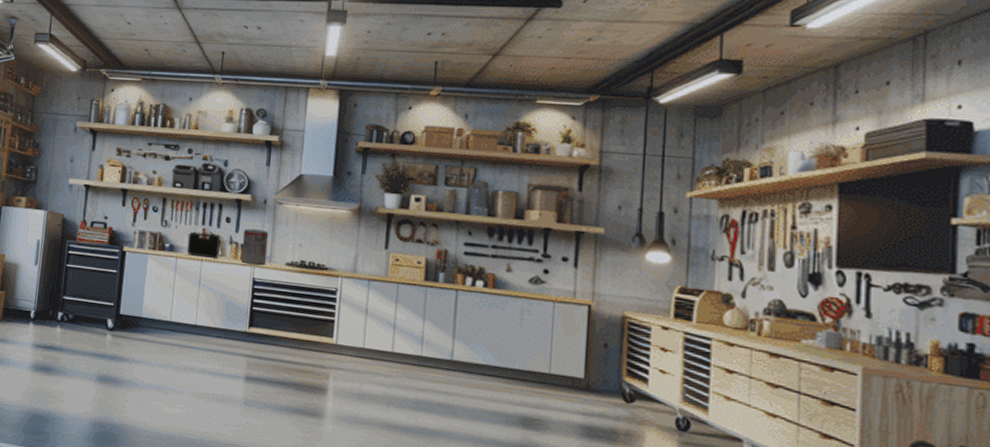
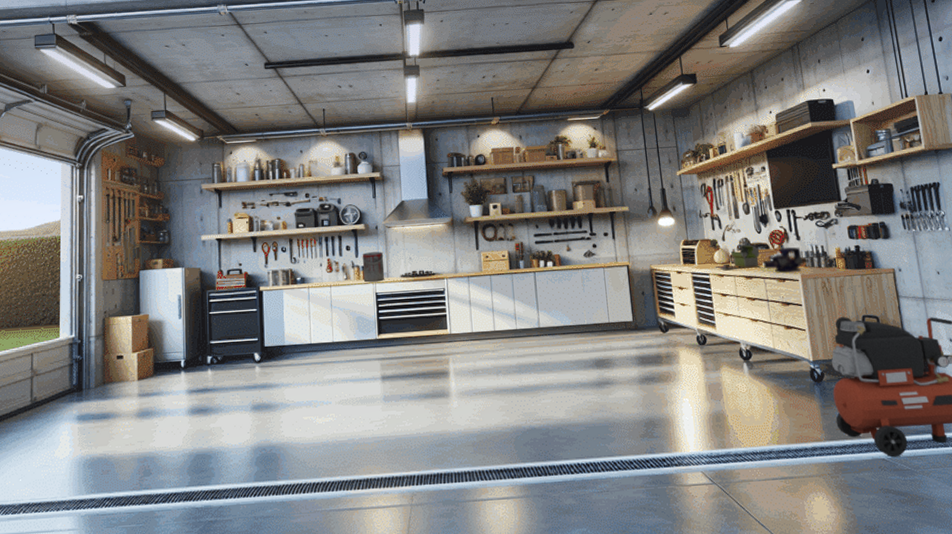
tool box: present [187,231,221,258] -> none [315,261,345,285]
tool set: none [722,309,799,346] -> present [715,245,762,271]
bench vise: none [802,323,881,363] -> present [763,246,809,274]

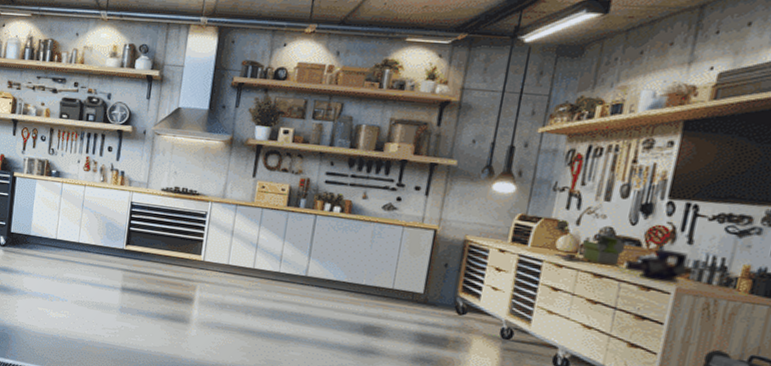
paint can: present [362,251,385,283] -> none [121,157,147,191]

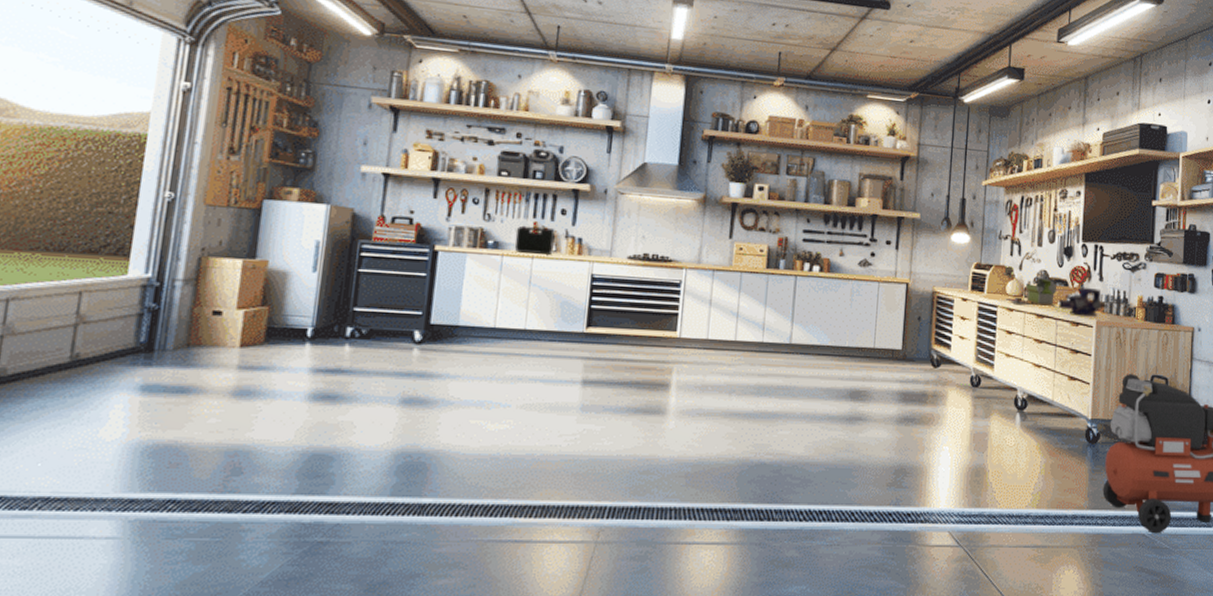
tool box: none [71,159,103,184] -> present [514,225,555,254]

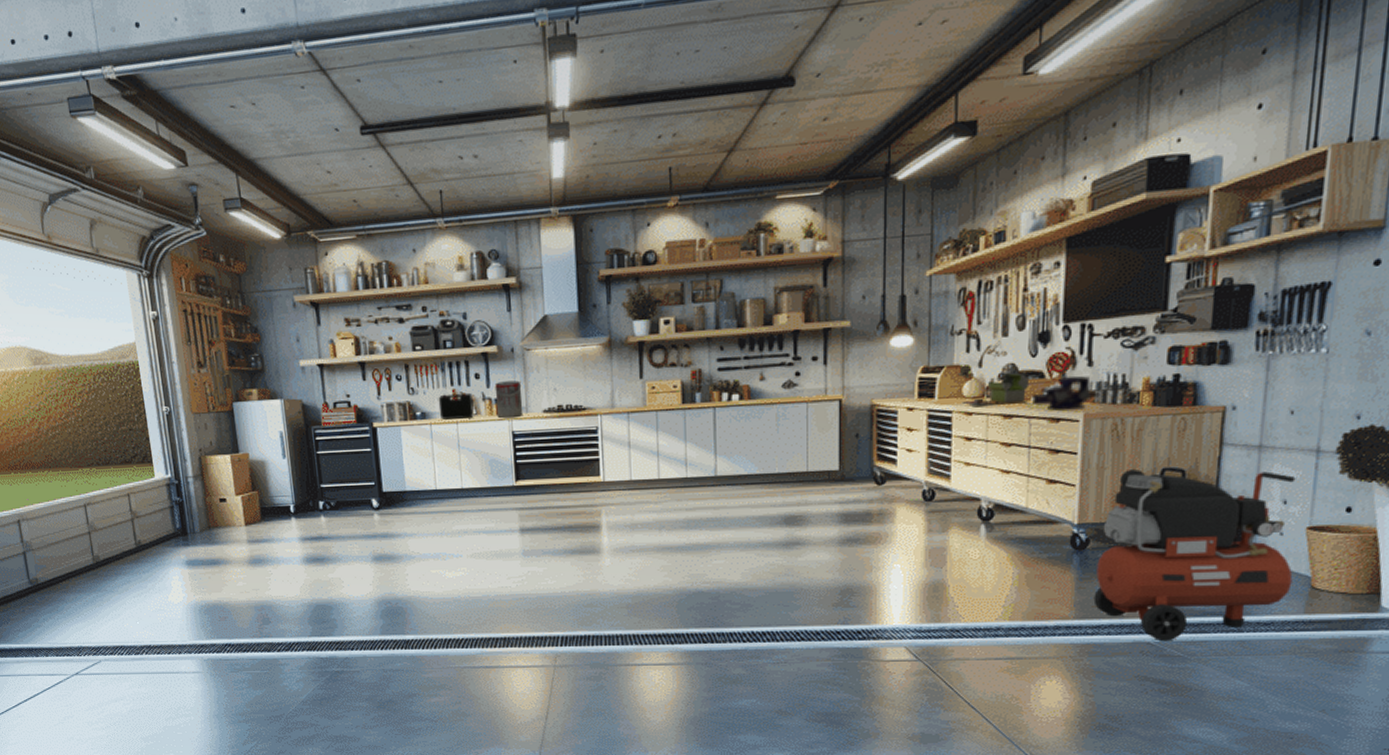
paint can: none [579,221,610,261] -> present [494,380,524,419]

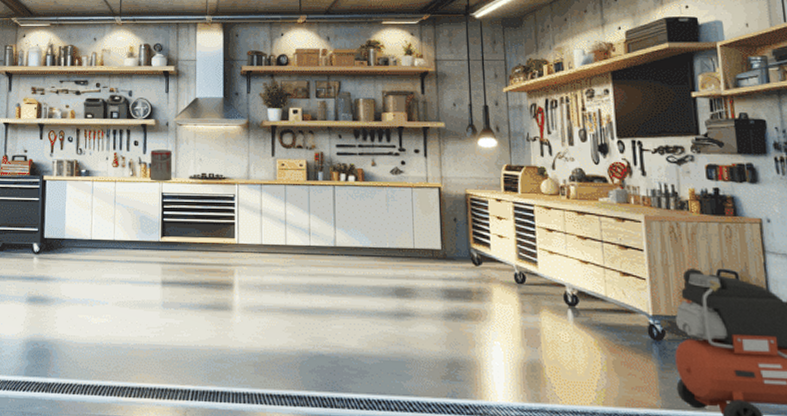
tool box: present [438,392,474,421] -> none [101,156,131,179]
tool set: present [961,372,1029,407] -> none [541,176,597,204]
bench vise: present [1032,375,1101,412] -> none [600,182,656,213]

